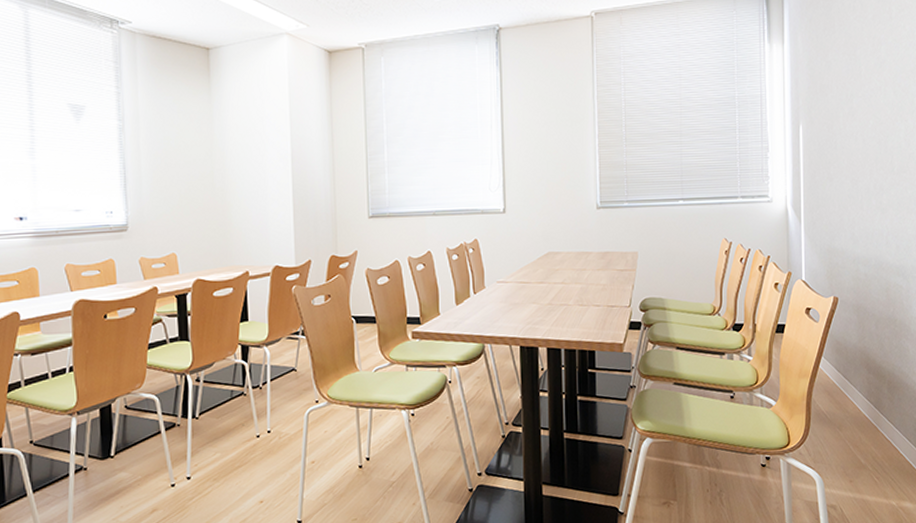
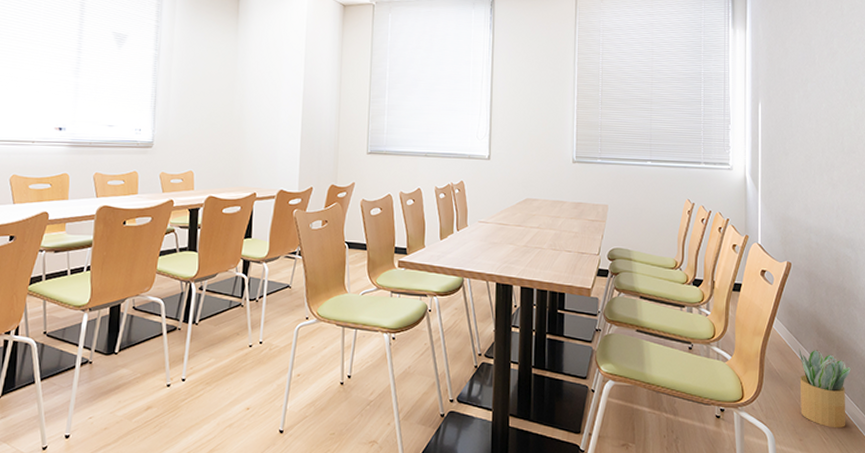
potted plant: none [847,387,903,466] -> present [799,348,851,429]

